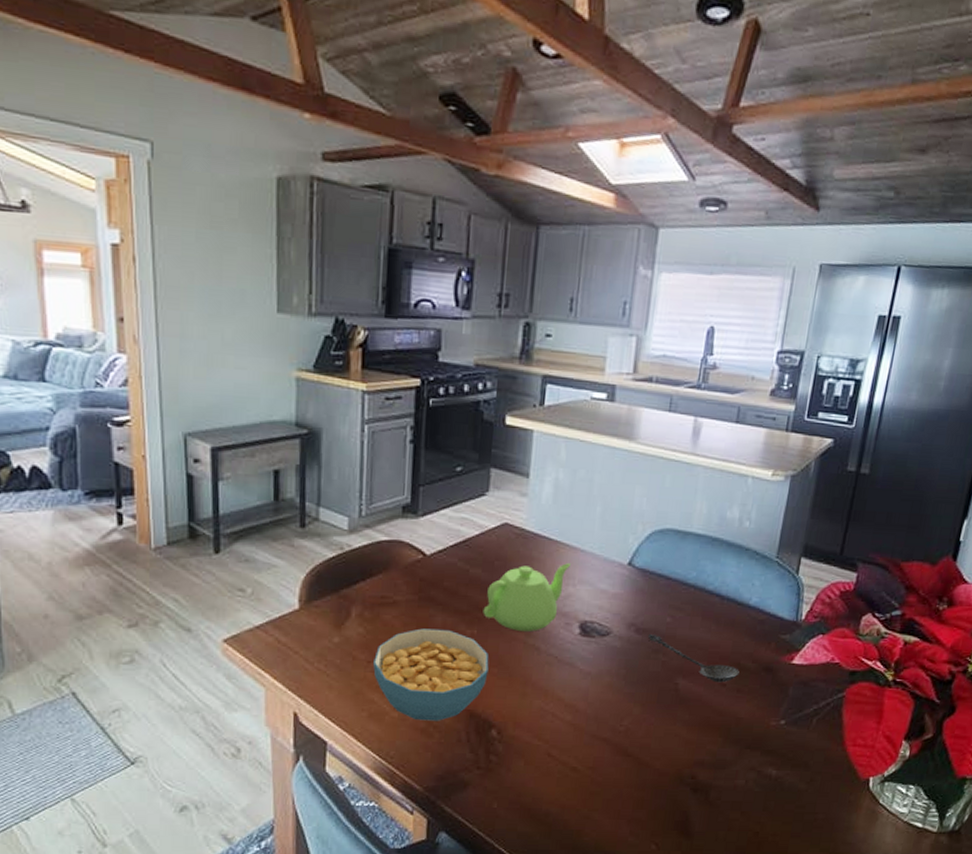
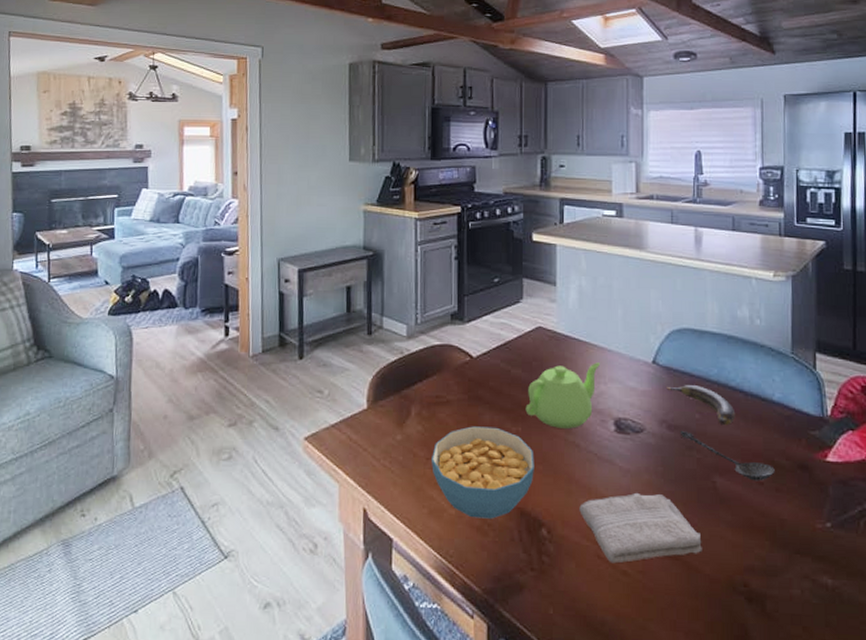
washcloth: none [533,694,656,761] -> present [579,492,702,564]
banana: none [640,588,709,629] -> present [666,385,736,426]

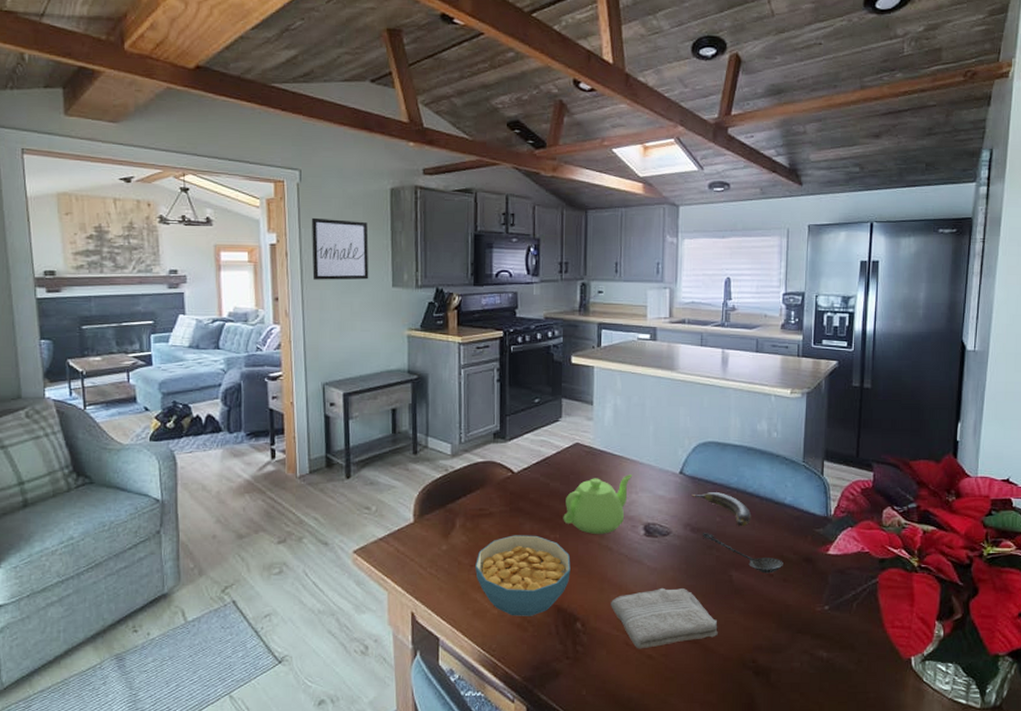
wall art: none [271,92,327,155] -> present [311,217,369,280]

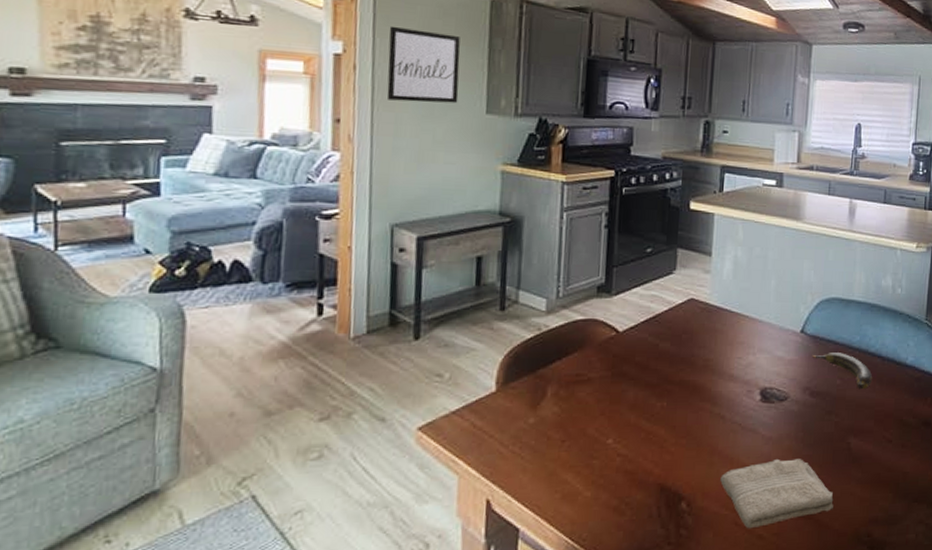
cereal bowl: present [475,535,571,616] -> none [567,403,678,499]
teapot: present [563,474,632,534] -> none [672,334,750,401]
spoon: present [702,532,783,574] -> none [821,396,903,440]

